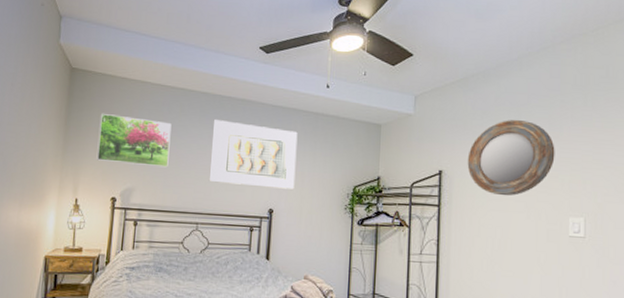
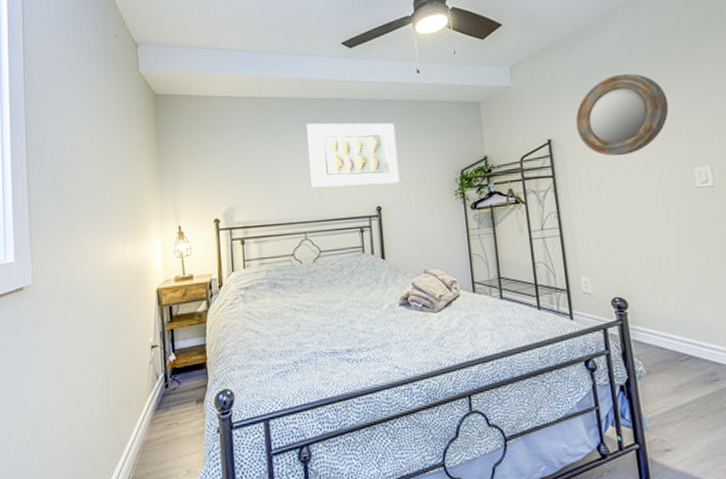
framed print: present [96,113,172,168] -> none [191,134,267,184]

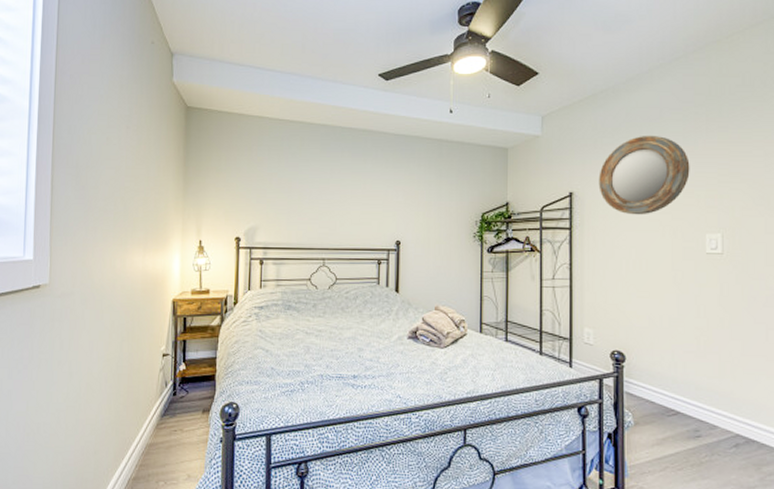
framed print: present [305,122,400,188] -> none [333,152,422,220]

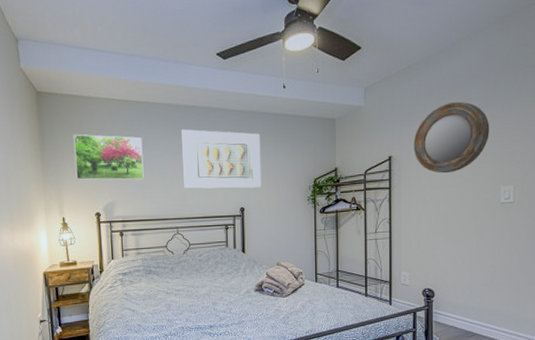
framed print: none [218,151,292,204] -> present [73,134,144,181]
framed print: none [333,152,422,220] -> present [180,129,262,189]

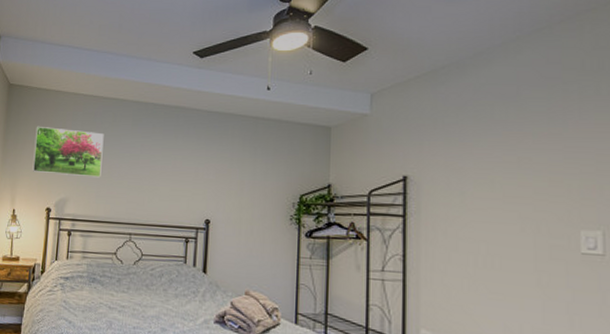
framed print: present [180,129,262,189] -> none [142,128,236,199]
home mirror: present [413,101,490,174] -> none [439,114,558,205]

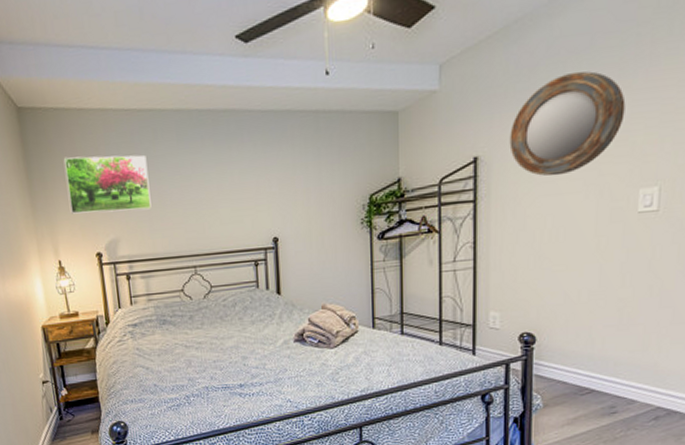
home mirror: none [439,114,558,205] -> present [509,71,626,177]

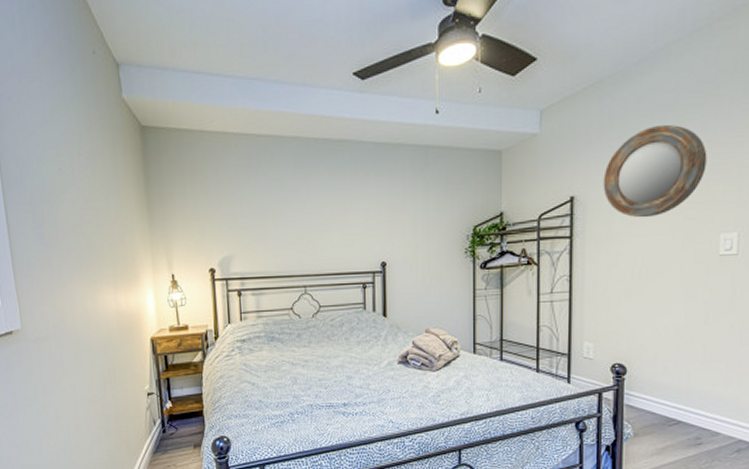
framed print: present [63,155,152,214] -> none [183,175,266,231]

